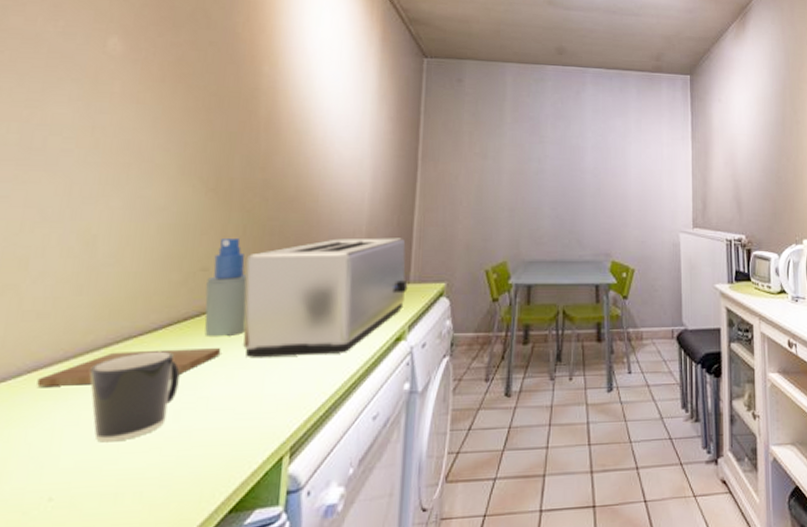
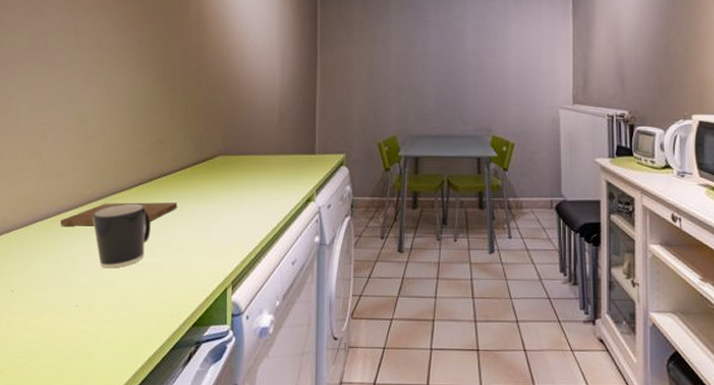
spray bottle: present [204,237,247,338] -> none [163,116,193,194]
toaster: present [243,238,408,357] -> none [189,115,314,211]

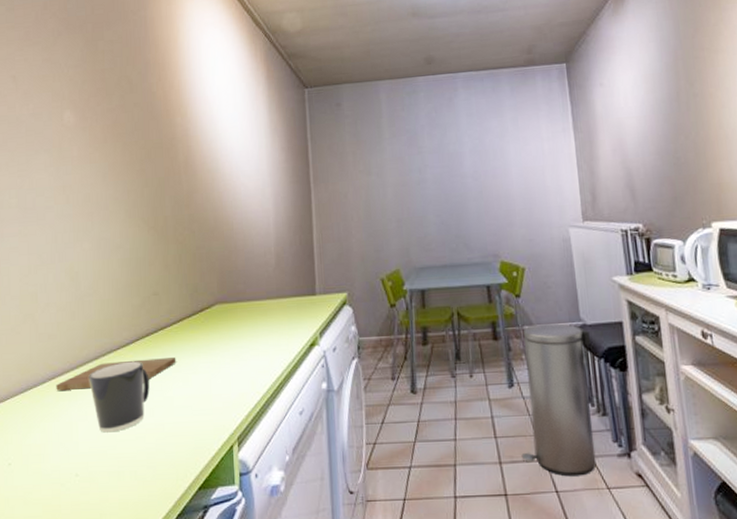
pedal bin: none [495,197,569,338] -> present [521,323,596,477]

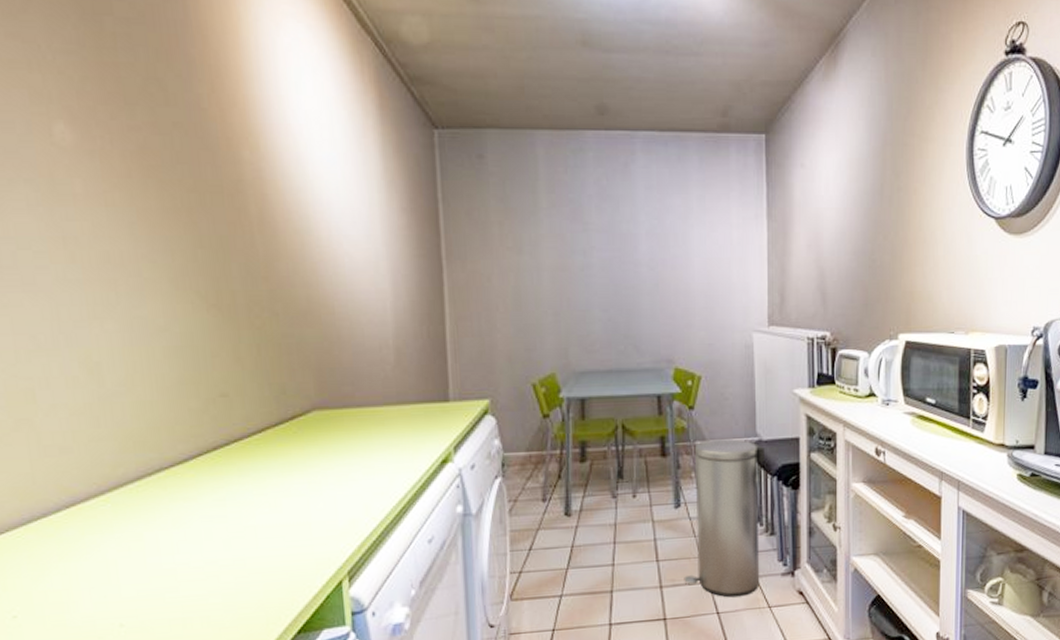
cutting board: present [56,357,176,391] -> none [78,477,260,521]
mug: present [89,361,150,433] -> none [128,481,223,572]

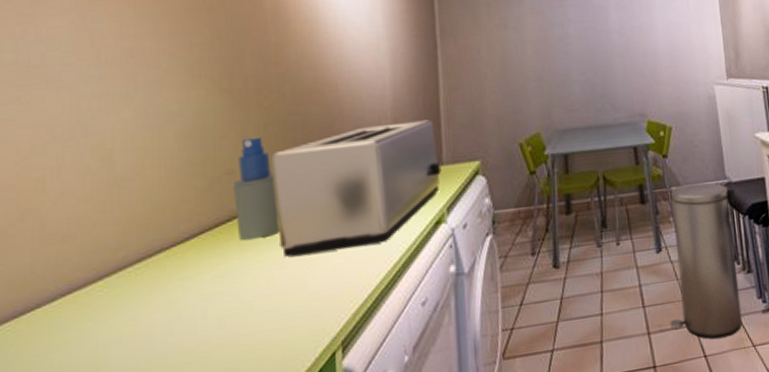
spray bottle: none [229,358,280,467] -> present [233,136,280,241]
toaster: none [266,351,448,485] -> present [270,119,442,257]

